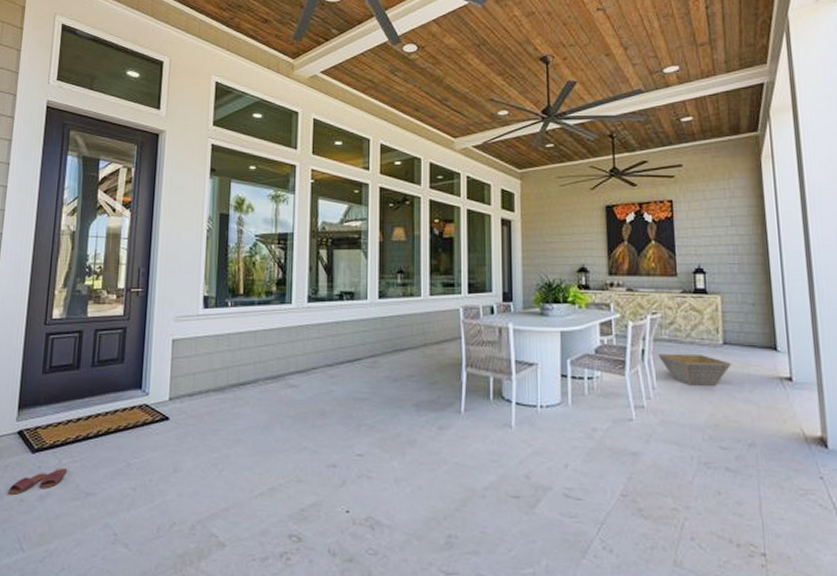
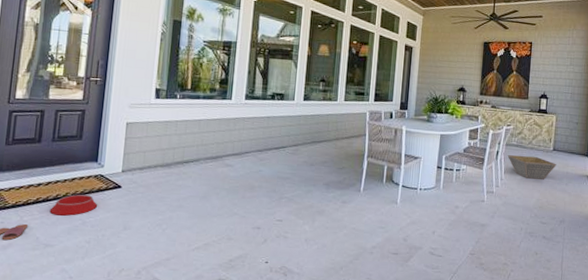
pet bowl: none [90,430,143,457] -> present [49,194,97,216]

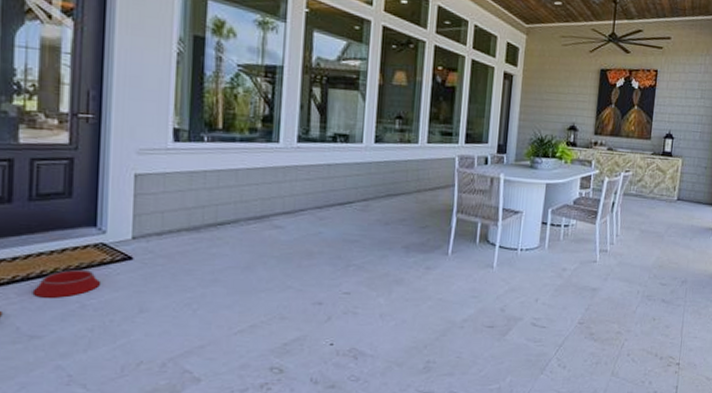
basket: present [507,155,557,181] -> none [624,207,681,236]

